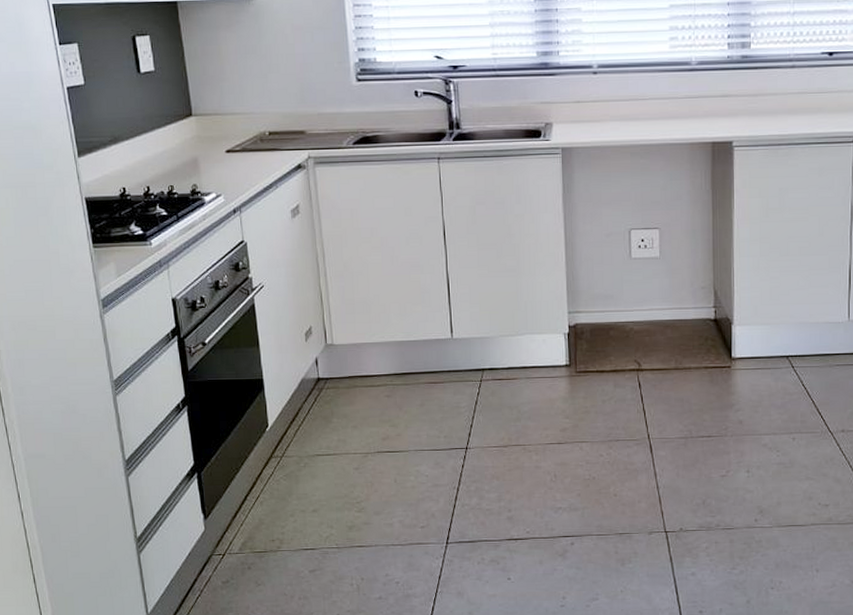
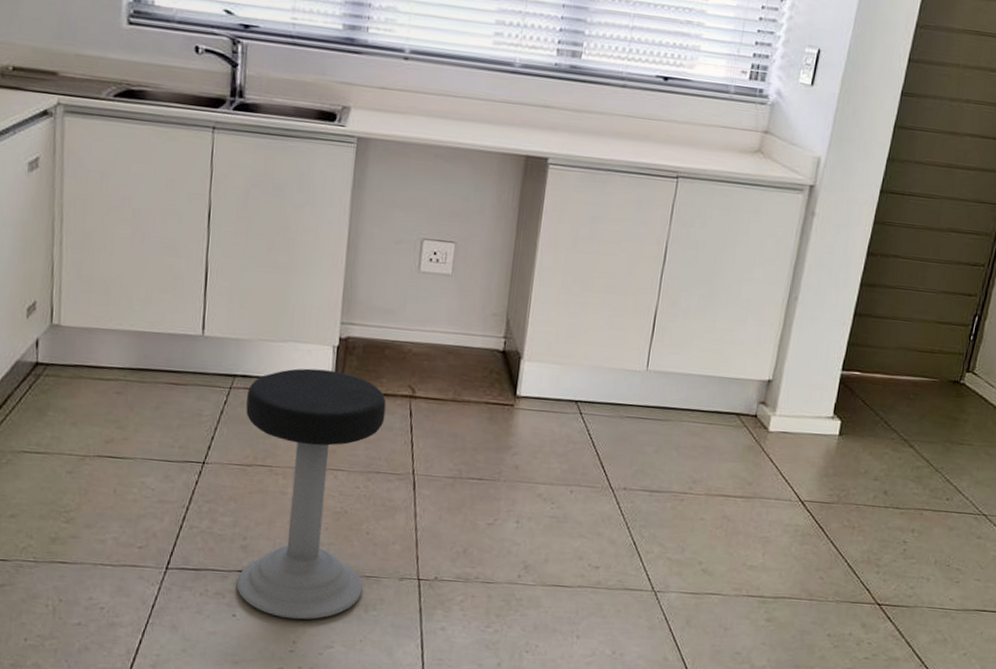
stool: none [496,355,617,578] -> present [236,368,387,620]

